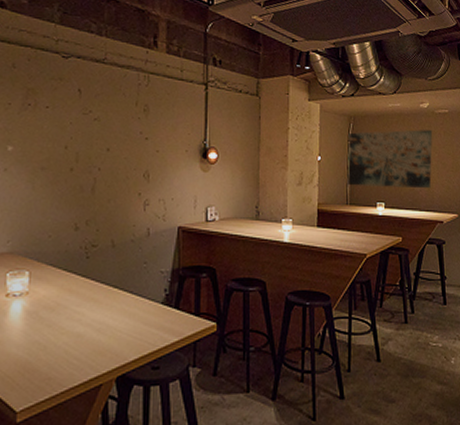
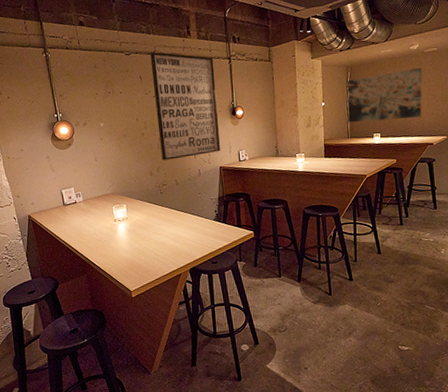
wall art: none [95,60,185,210] -> present [150,52,220,160]

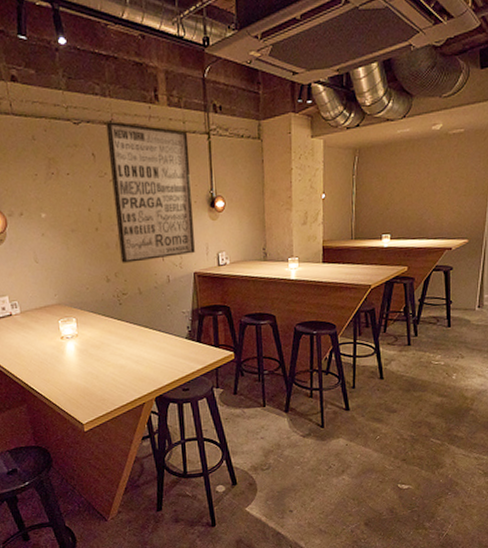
wall art: present [347,68,423,123] -> none [352,154,445,221]

